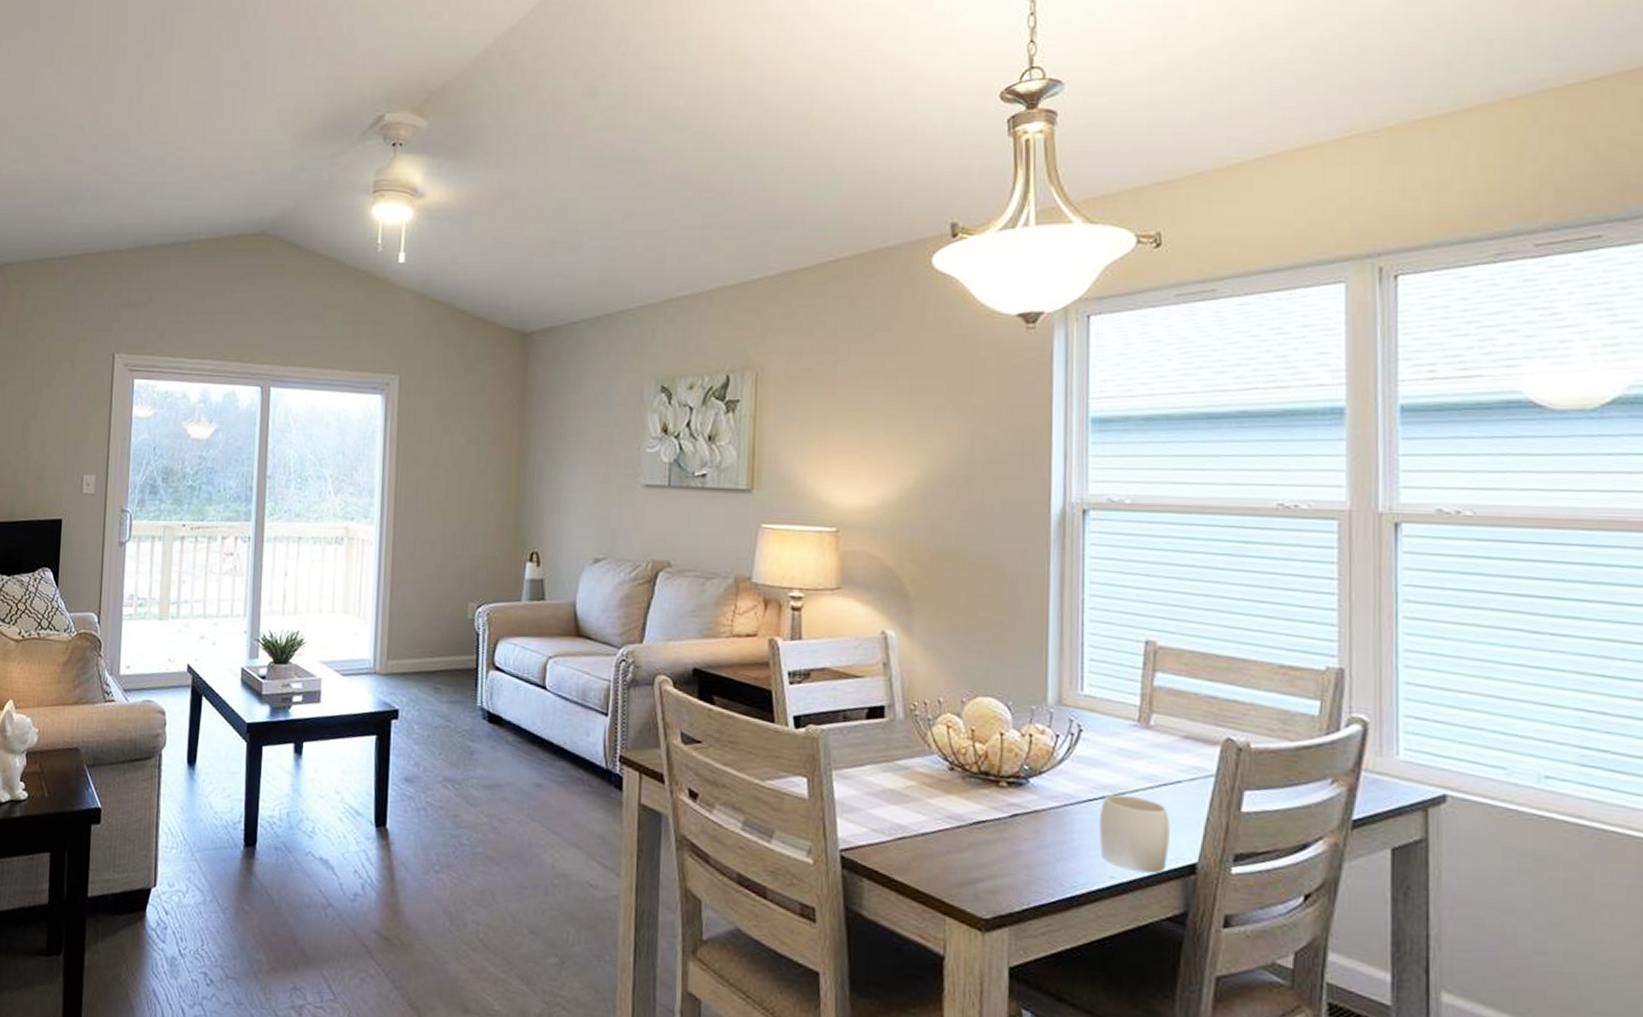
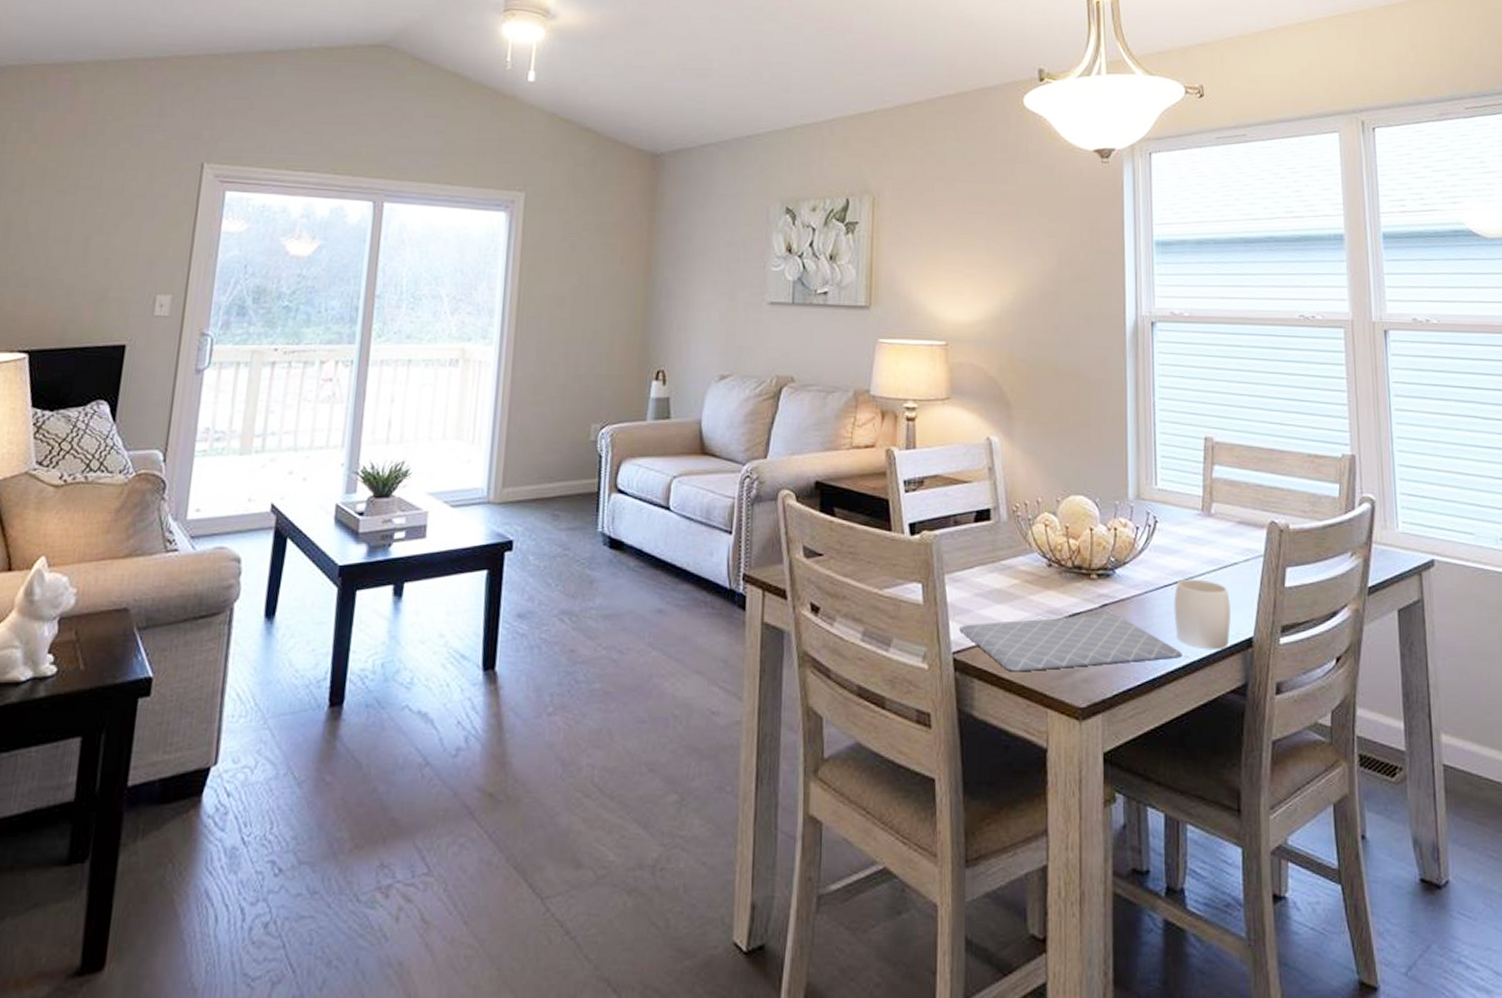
placemat: none [848,822,1108,878] -> present [959,614,1182,672]

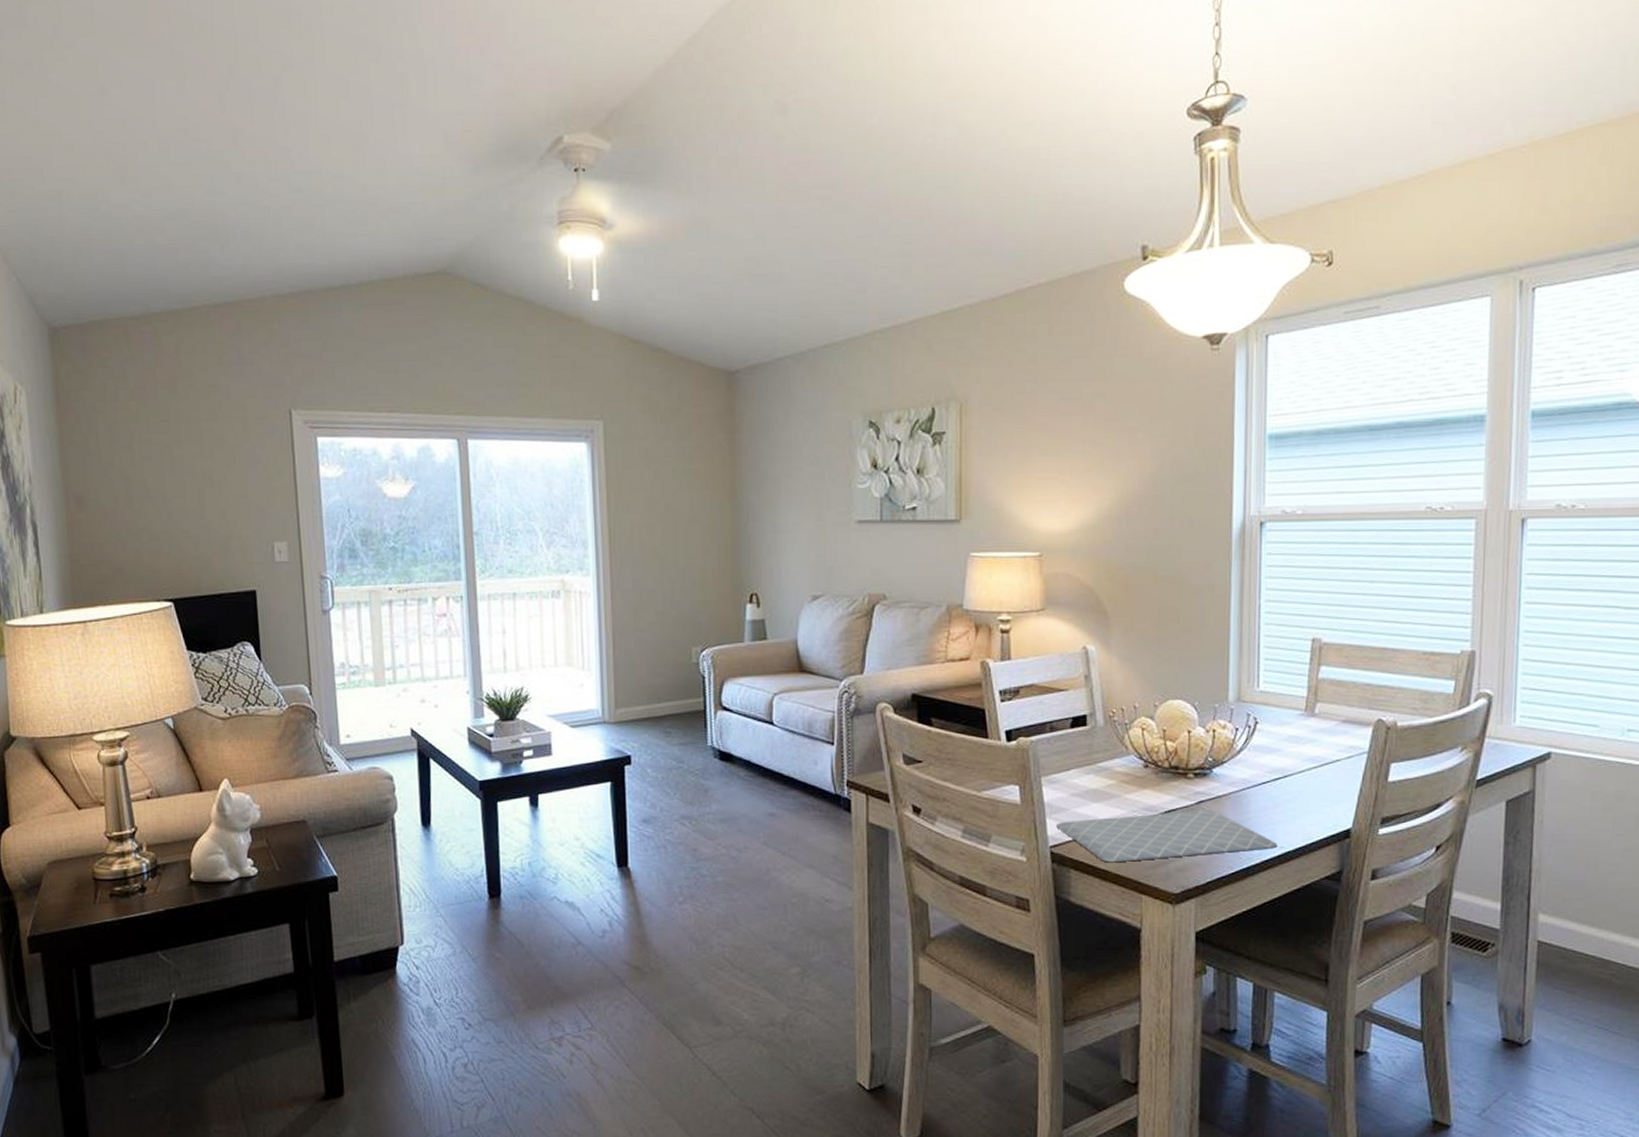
mug: present [1173,579,1231,650] -> none [1271,776,1330,841]

